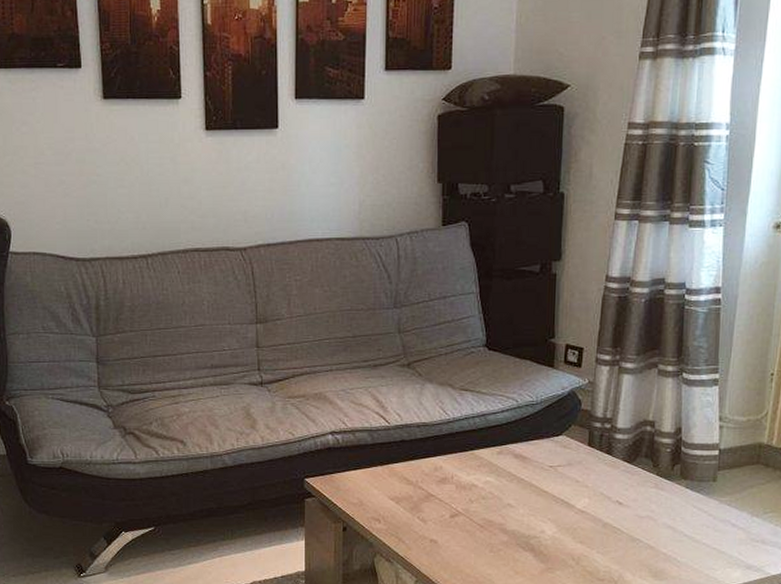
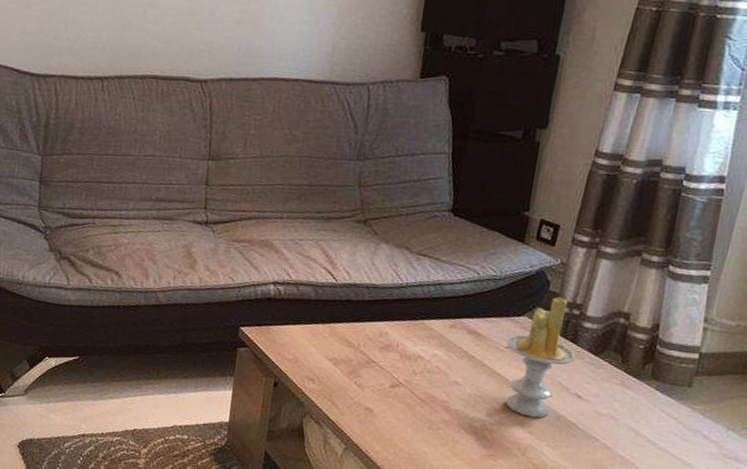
candle: none [549,413,613,528] -> present [505,296,576,418]

